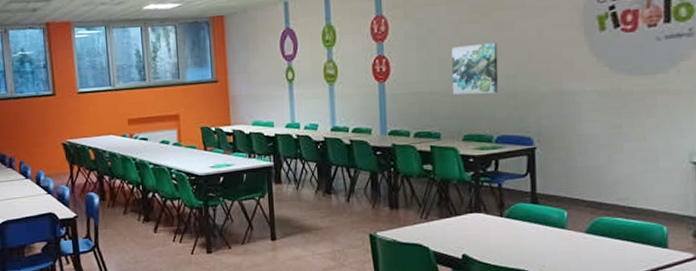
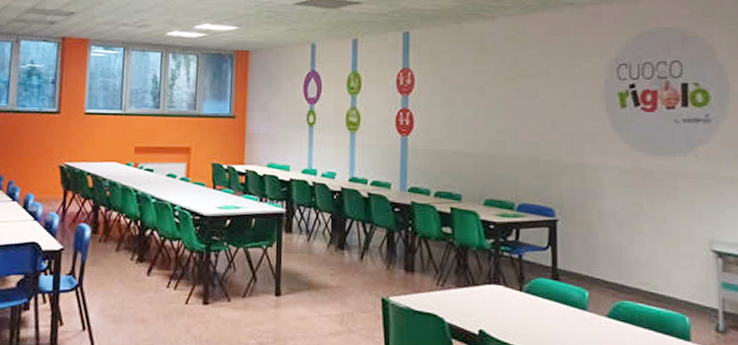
wall art: present [451,42,499,95] -> none [475,107,522,160]

